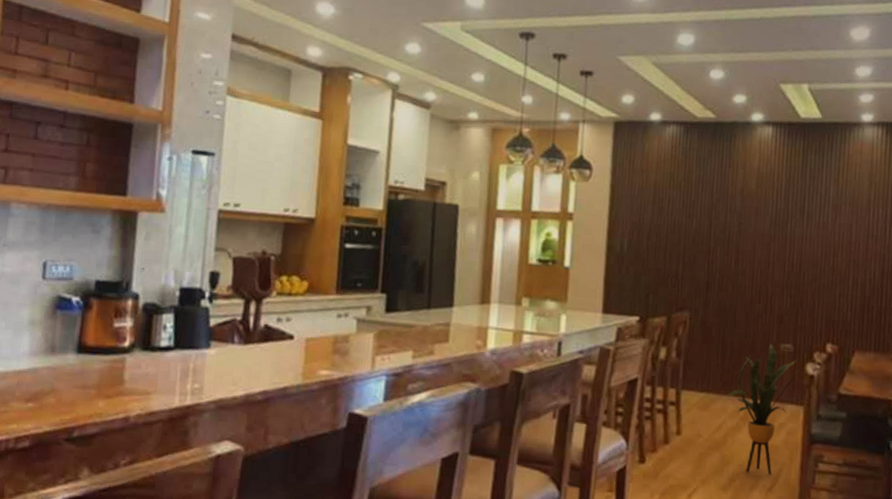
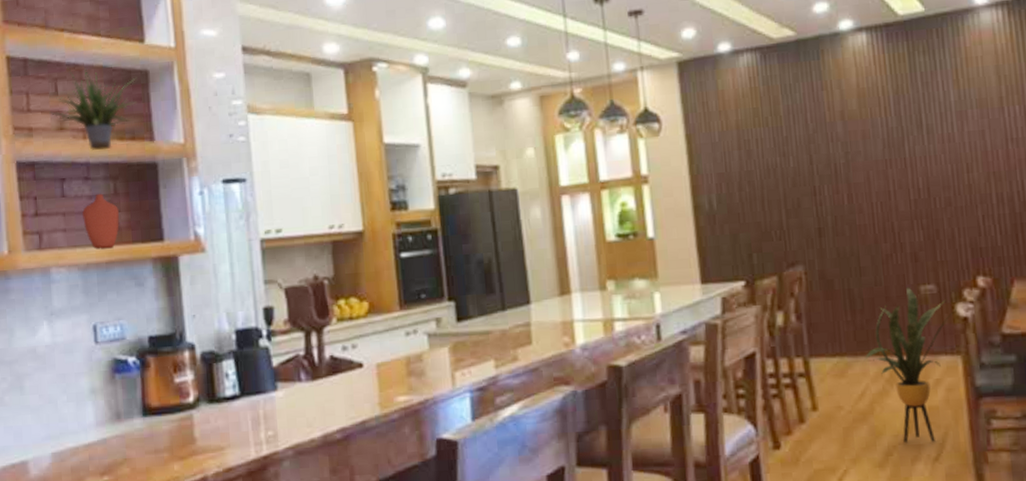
potted plant: none [36,20,128,104] -> present [49,67,137,151]
decorative vase: none [51,142,88,195] -> present [82,193,119,251]

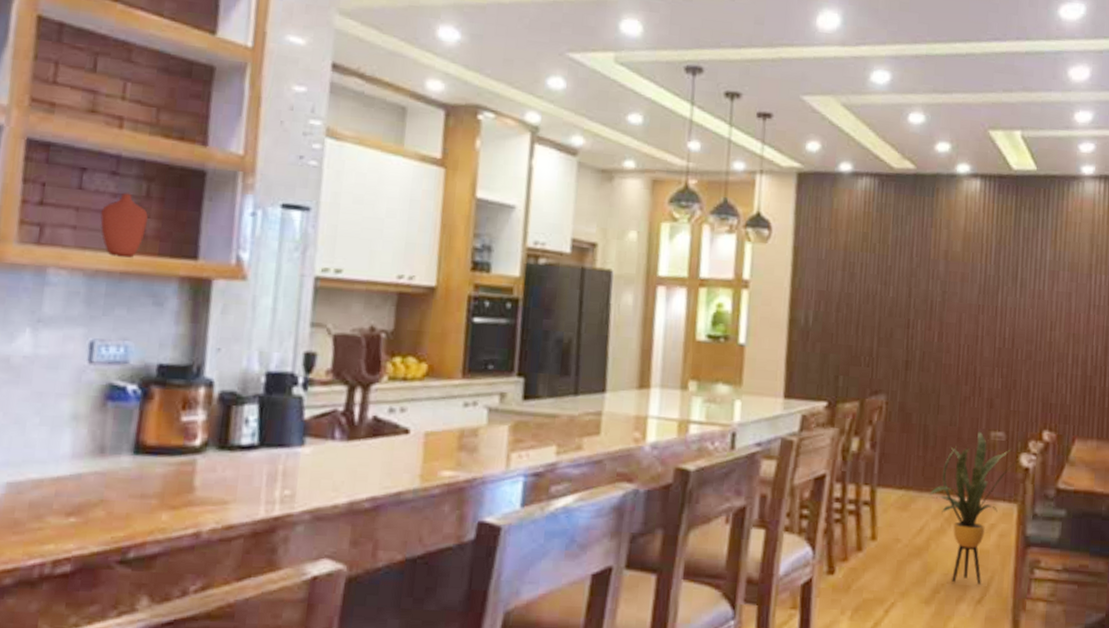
potted plant: present [49,67,137,151] -> none [80,42,200,146]

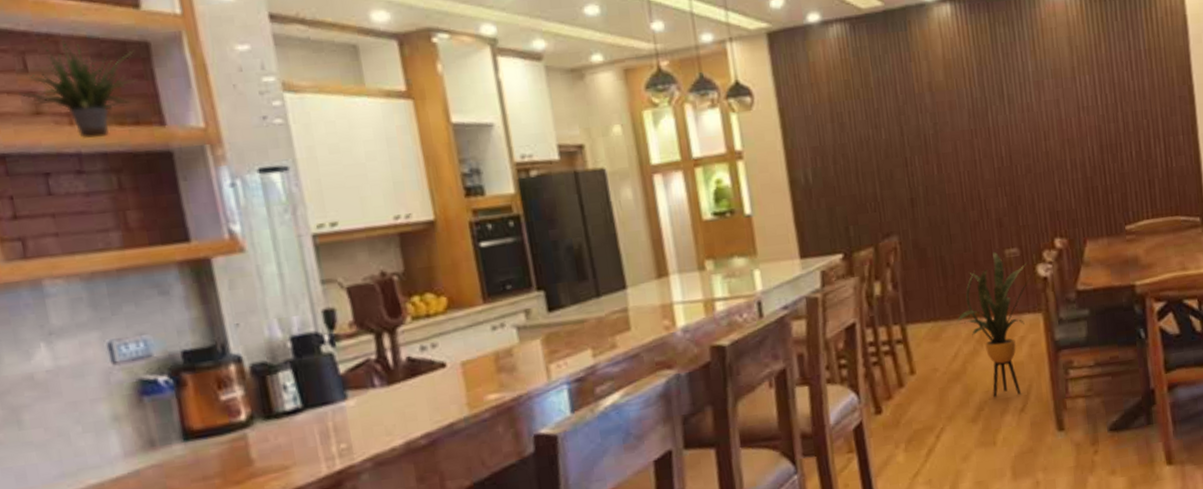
potted plant: none [80,42,200,146] -> present [18,37,137,139]
decorative vase: present [100,192,148,258] -> none [78,189,130,256]

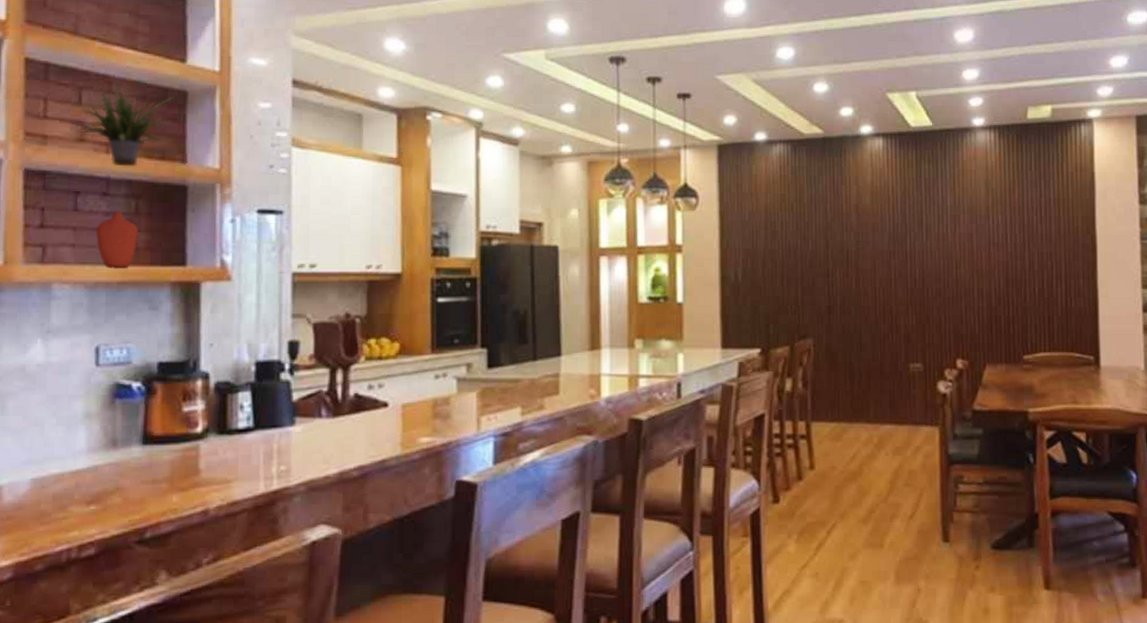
decorative vase: none [78,189,130,256] -> present [96,211,138,270]
house plant: present [957,251,1037,398] -> none [858,364,938,502]

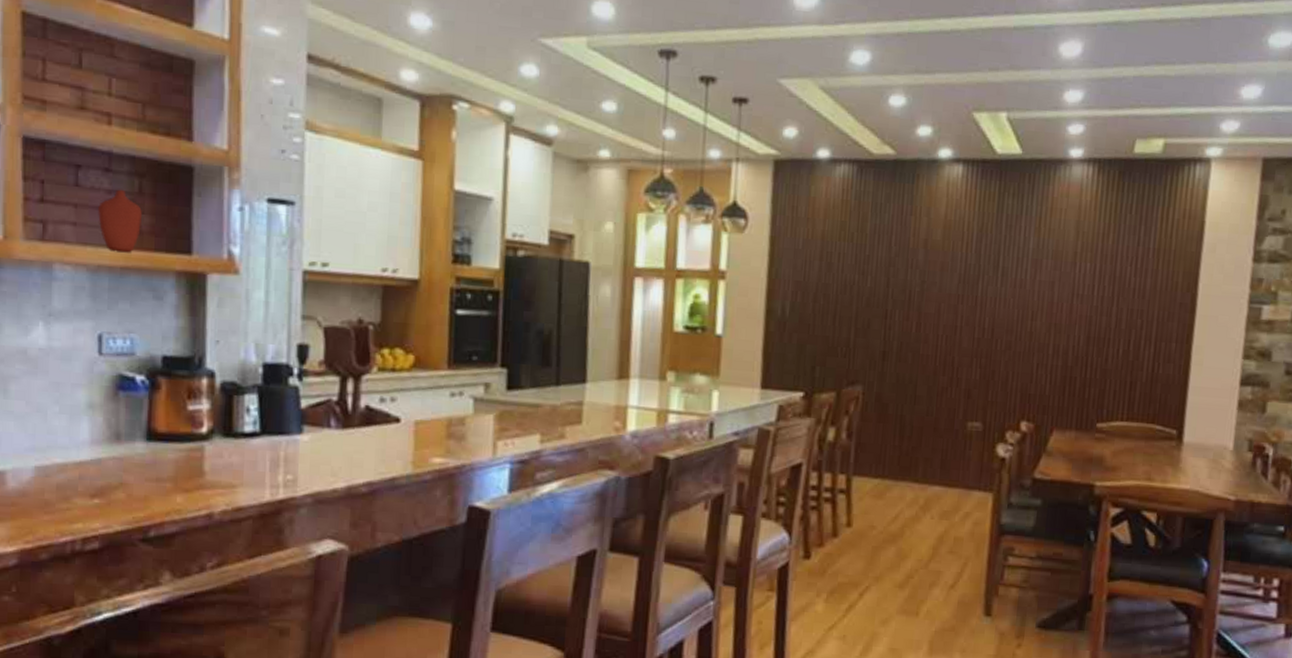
potted plant: present [69,77,174,167] -> none [69,38,180,142]

